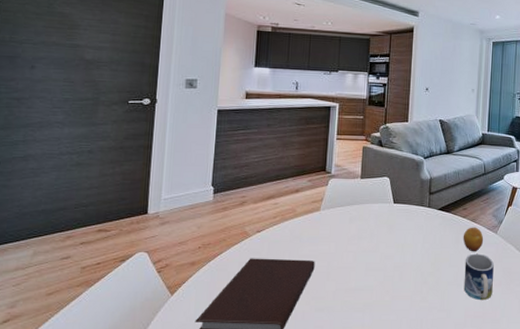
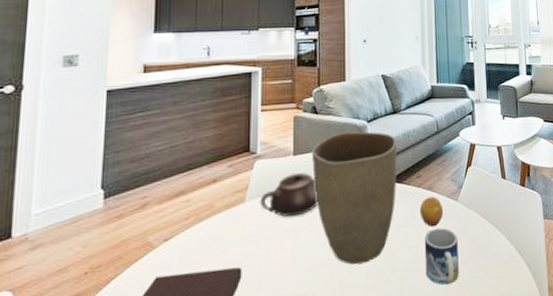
teapot: none [331,193,379,228] -> present [260,173,318,218]
vase: none [375,164,448,273] -> present [312,131,397,265]

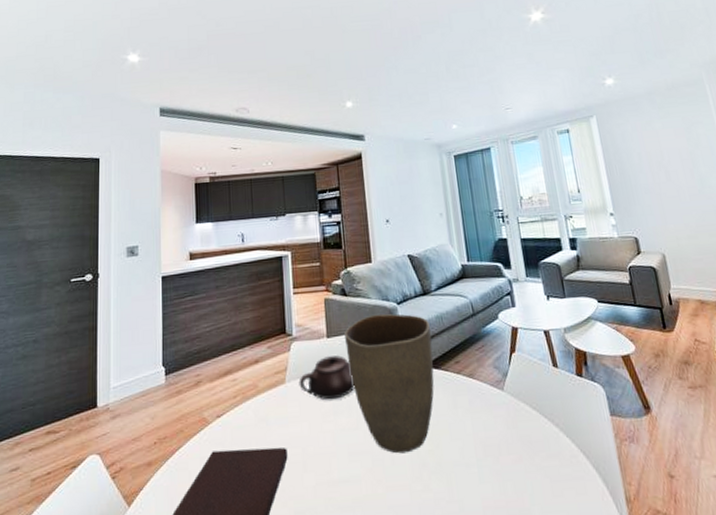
fruit: present [419,196,444,227] -> none [461,384,489,418]
mug: present [424,227,459,286] -> none [469,419,514,484]

